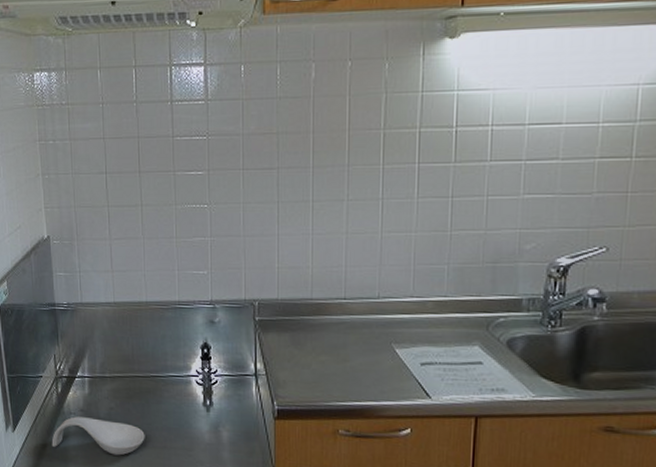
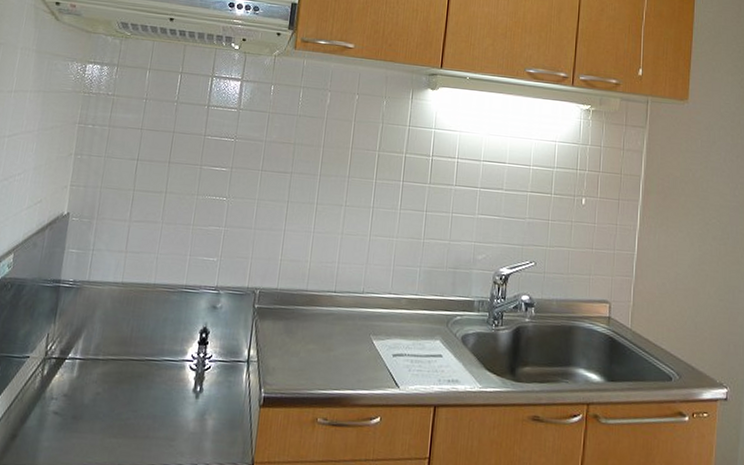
spoon rest: present [51,416,145,456] -> none [22,402,129,447]

